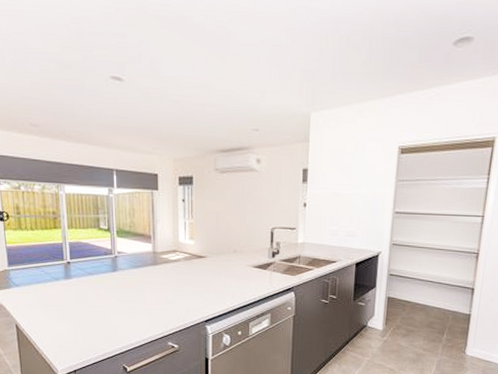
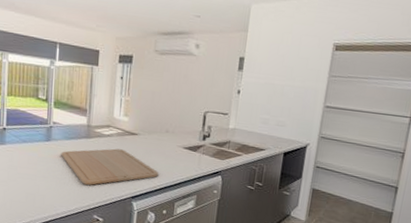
chopping board: none [129,273,230,312] -> present [61,148,159,185]

